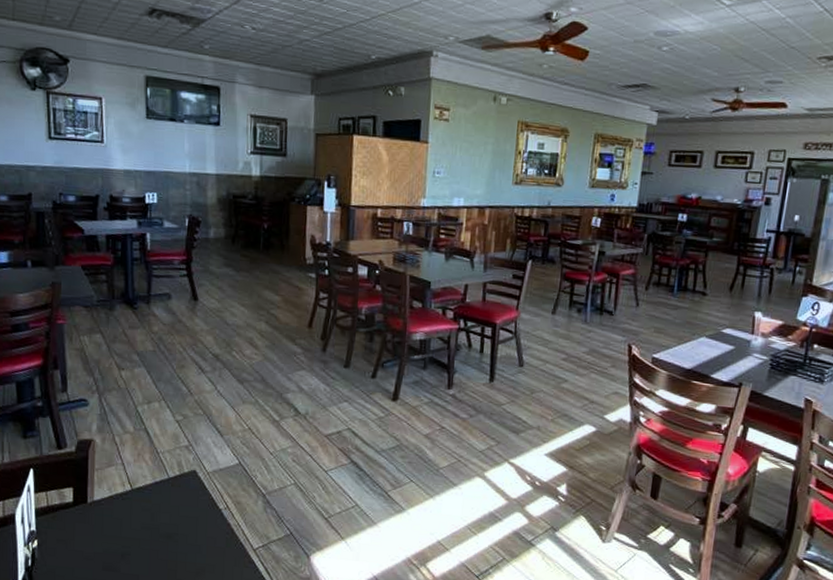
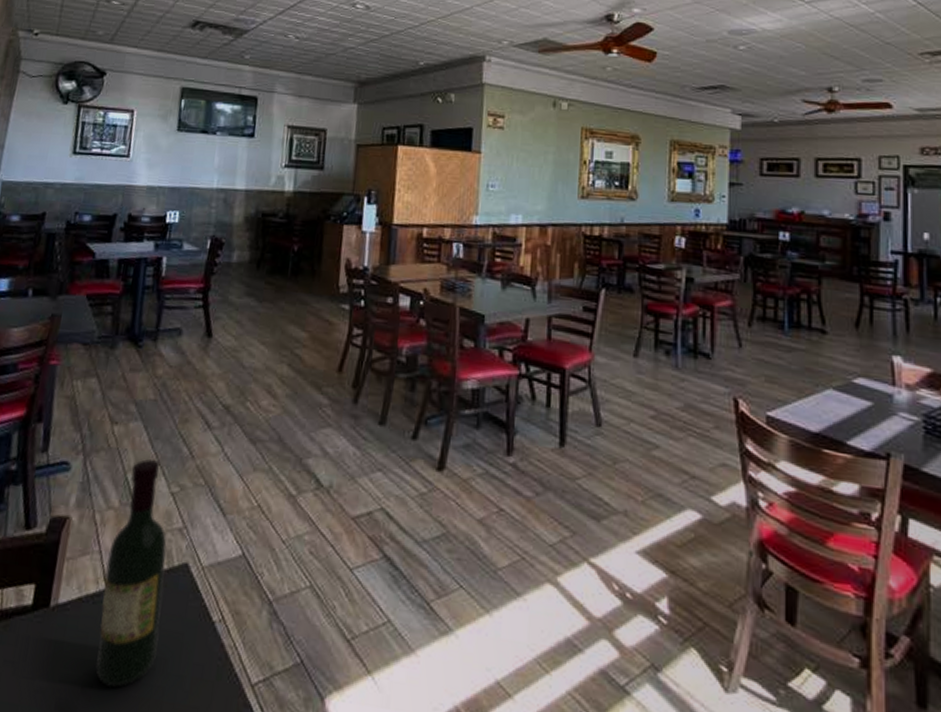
wine bottle: none [129,396,178,554] -> present [96,459,167,688]

